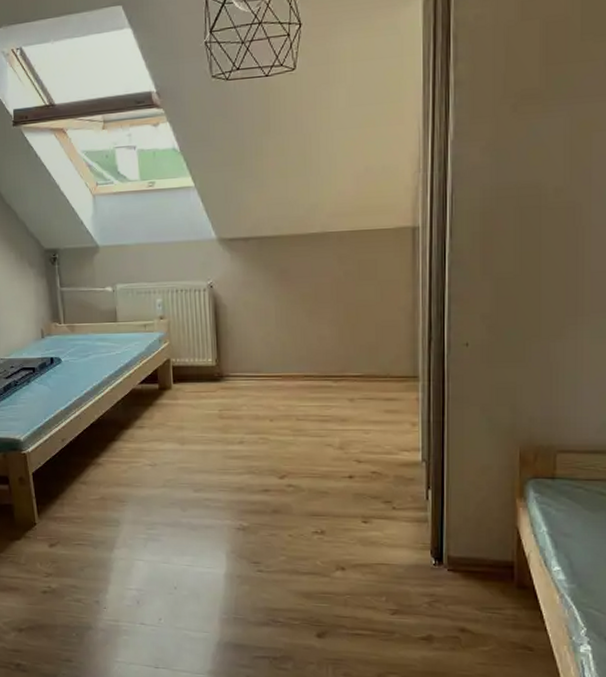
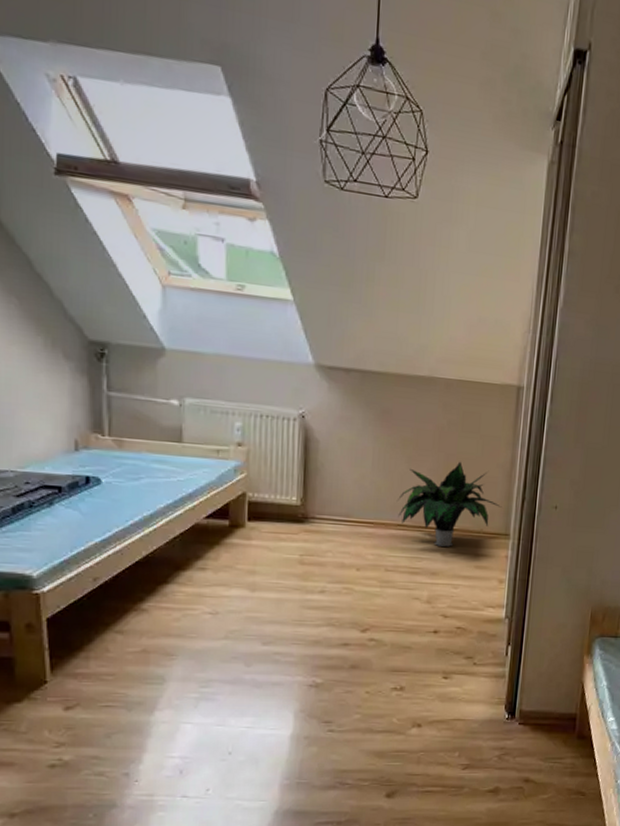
potted plant: none [301,309,408,393] -> present [396,461,502,547]

